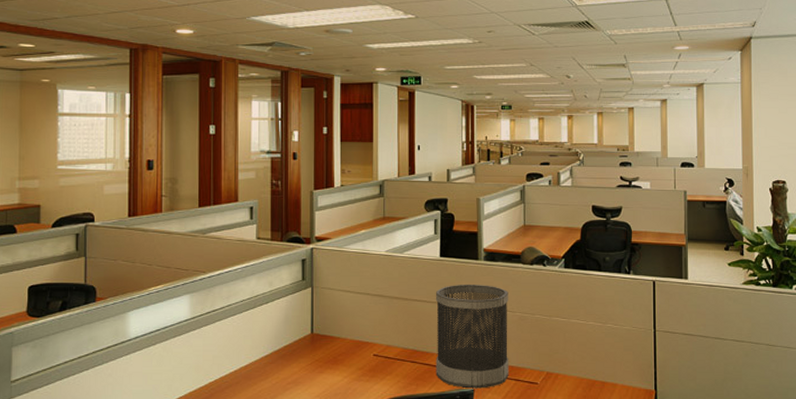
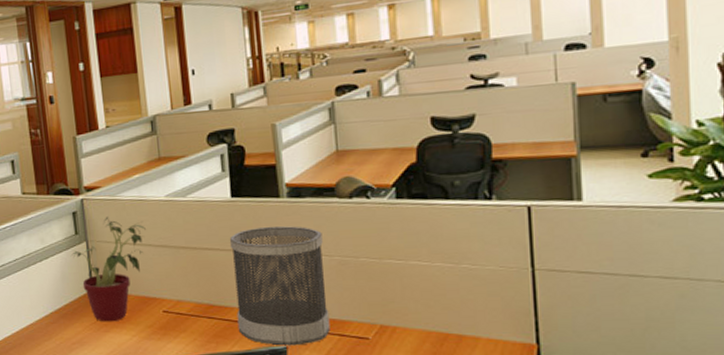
potted plant: none [297,266,366,364] -> present [71,216,146,322]

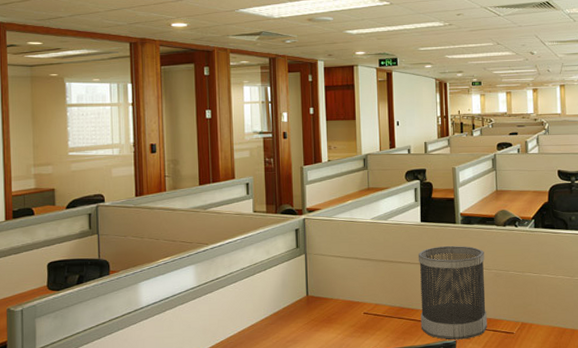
potted plant: present [71,216,146,322] -> none [292,234,354,323]

